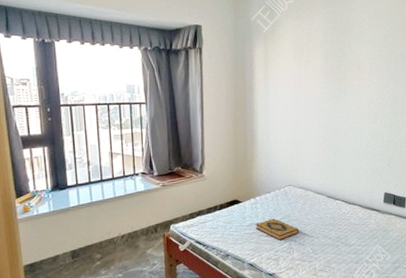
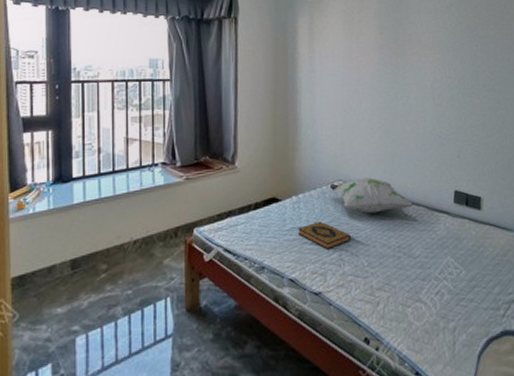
decorative pillow: none [281,183,350,212] -> present [329,177,413,214]

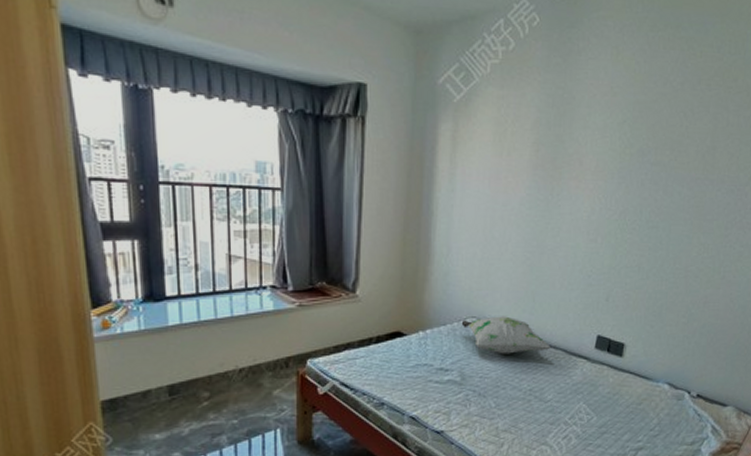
hardback book: present [298,222,352,250] -> none [423,360,481,389]

